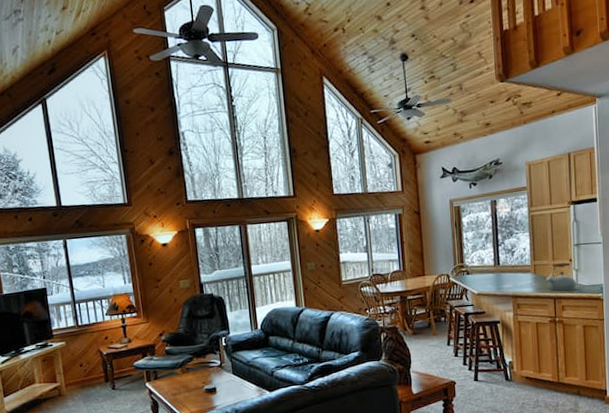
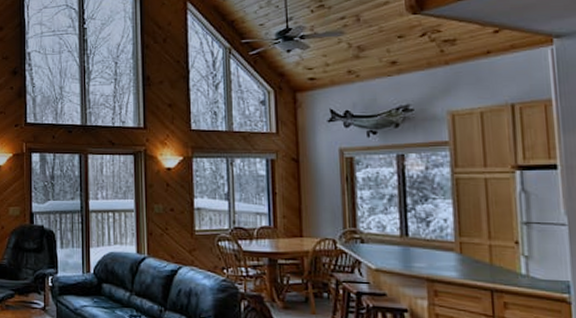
kettle: present [545,262,577,292] -> none [477,244,527,283]

